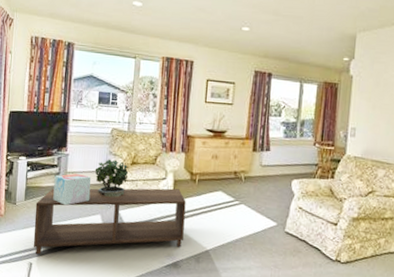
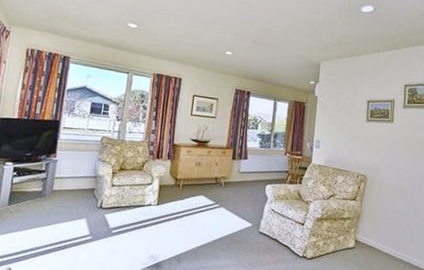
coffee table: present [33,188,186,255] -> none [13,193,170,260]
decorative box: present [53,173,92,206] -> none [38,178,79,210]
potted plant: present [95,156,129,198] -> none [83,162,116,202]

